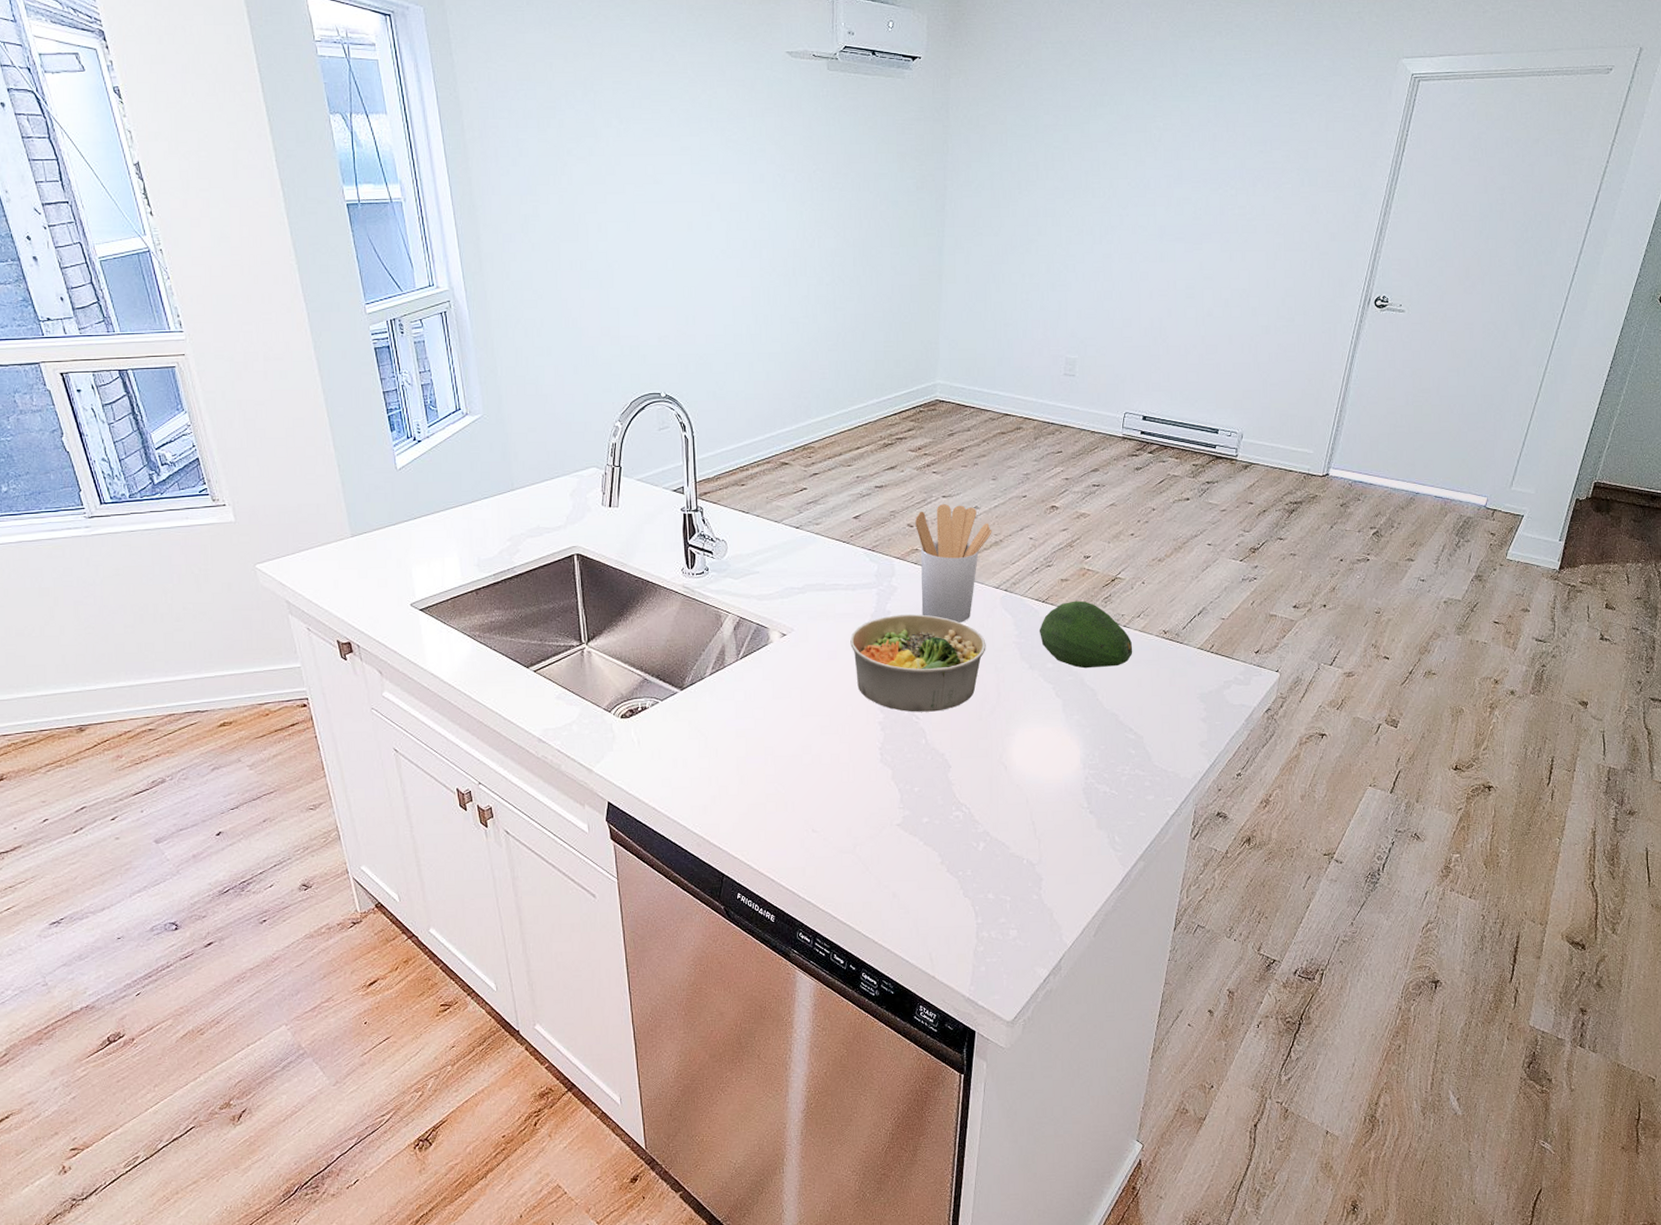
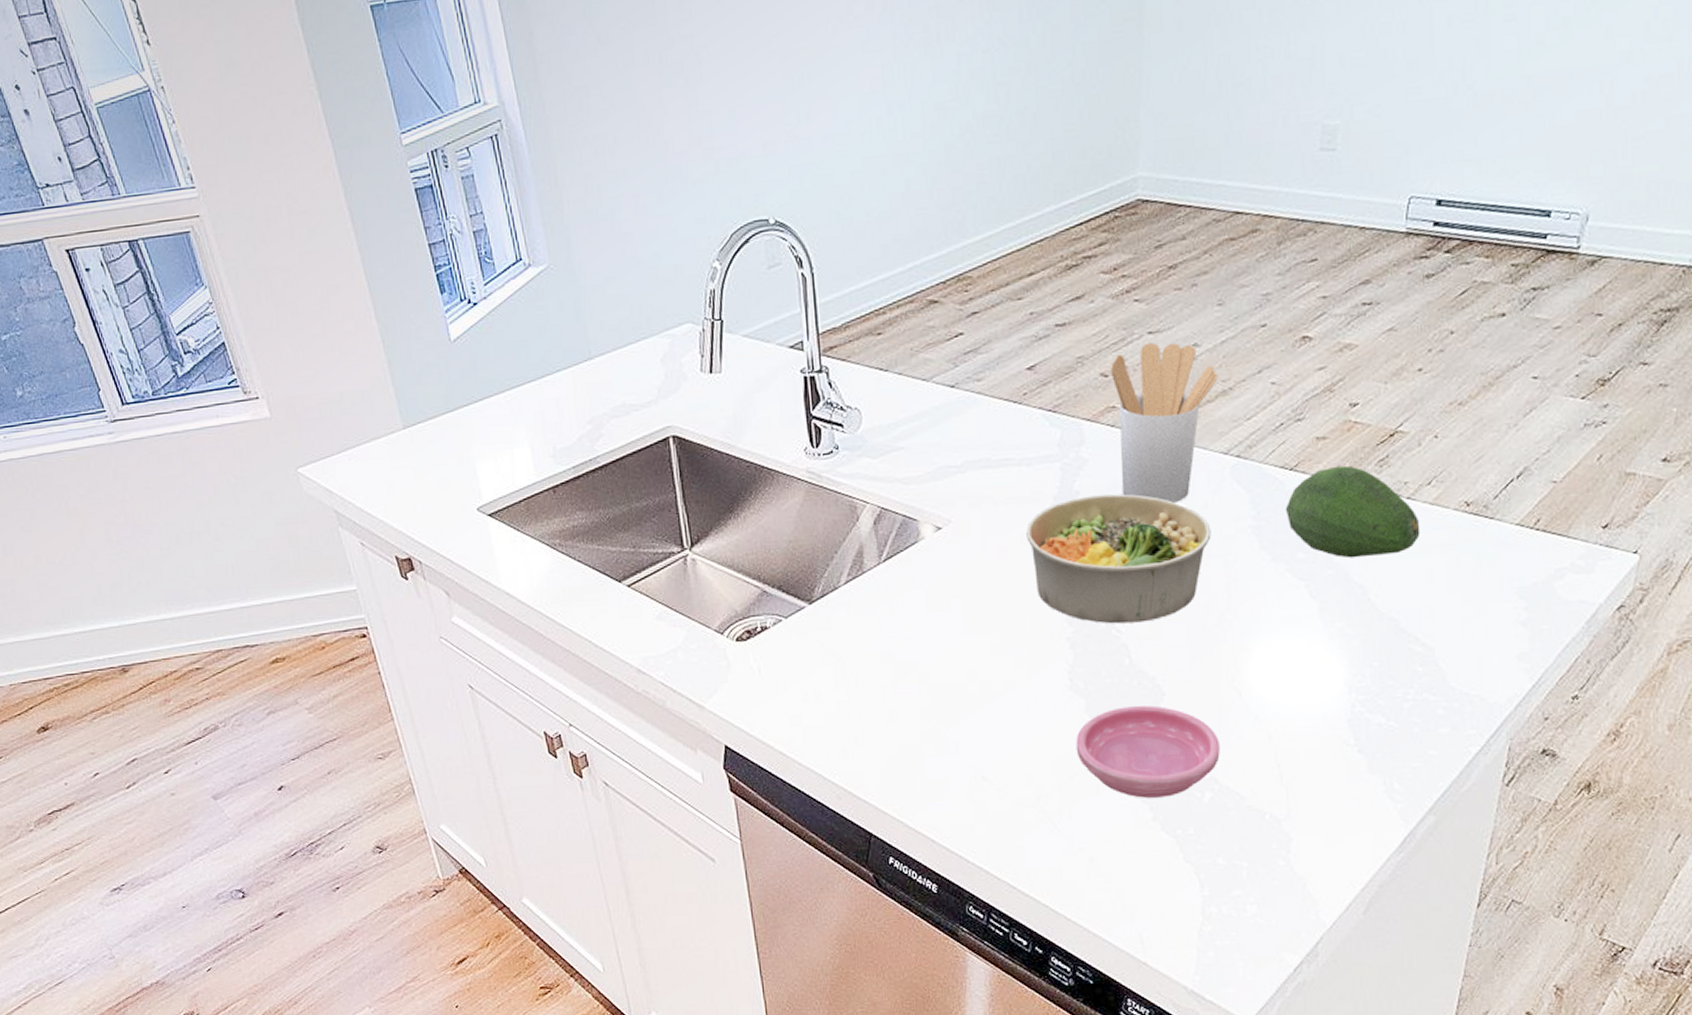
saucer: none [884,775,991,847] -> present [1076,705,1220,798]

